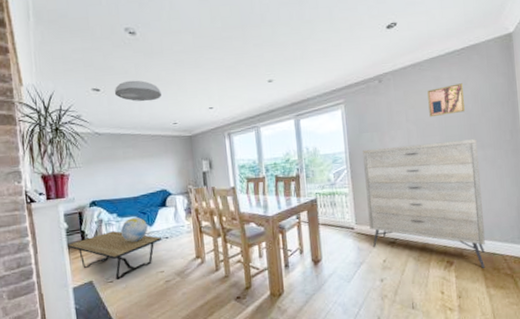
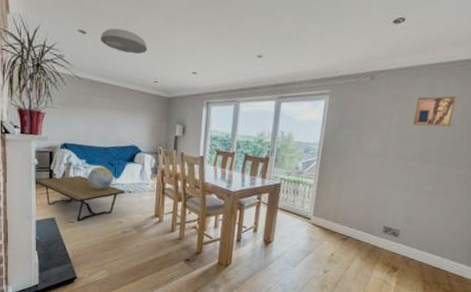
dresser: present [362,139,486,268] -> none [324,145,454,280]

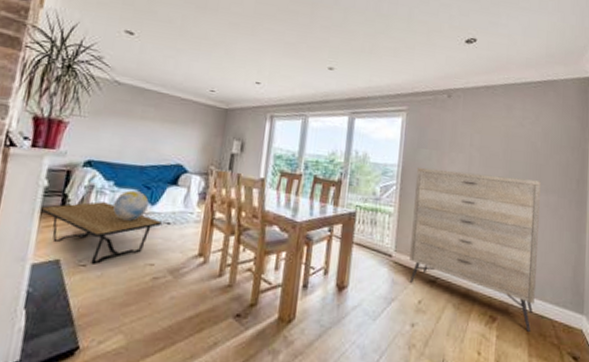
ceiling light: present [100,28,147,55] -> none [150,31,205,60]
dresser: none [324,145,454,280] -> present [409,168,541,332]
wall art: present [413,96,456,127] -> none [495,116,535,149]

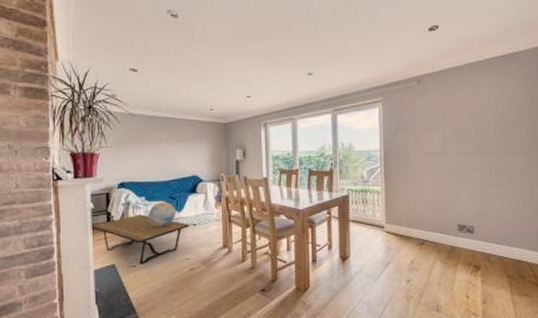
dresser: present [409,168,541,332] -> none [396,146,513,275]

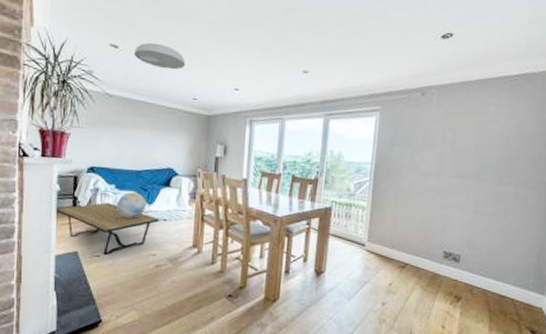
ceiling light: none [151,63,199,86] -> present [133,42,185,70]

